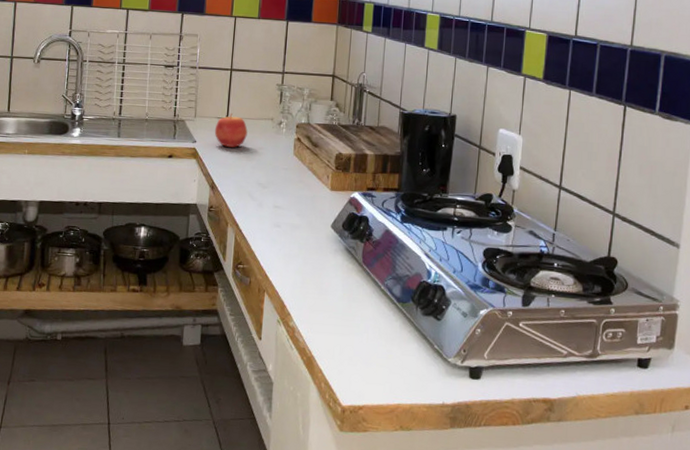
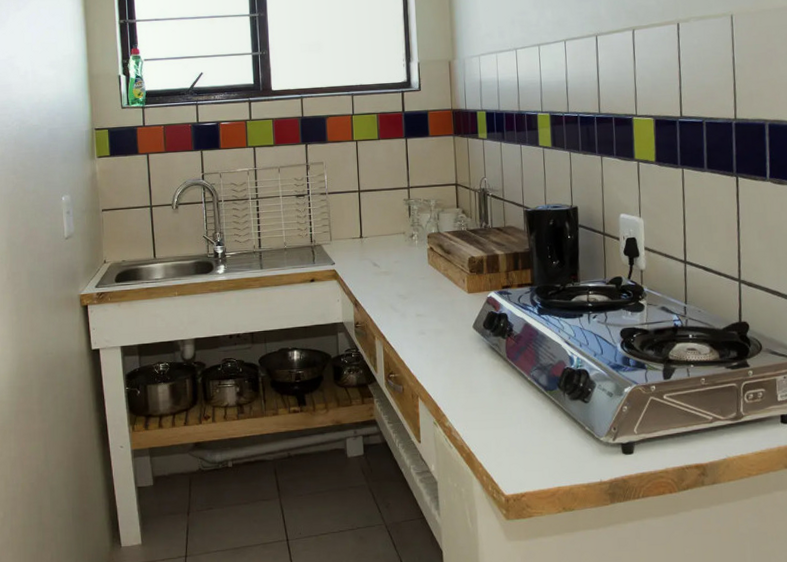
apple: present [214,113,248,148] -> none [350,232,382,265]

